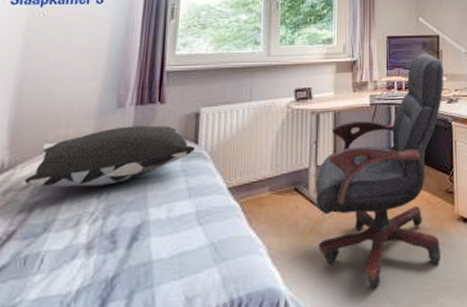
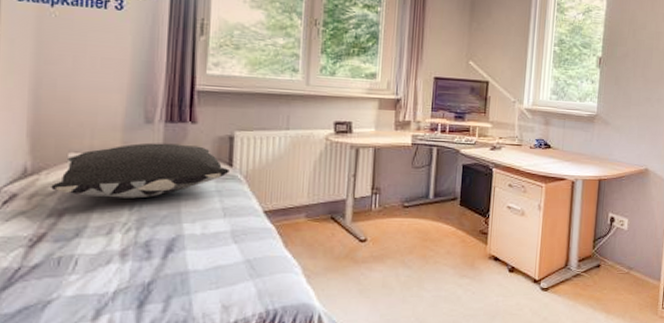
office chair: present [315,54,444,289] -> none [351,98,490,311]

